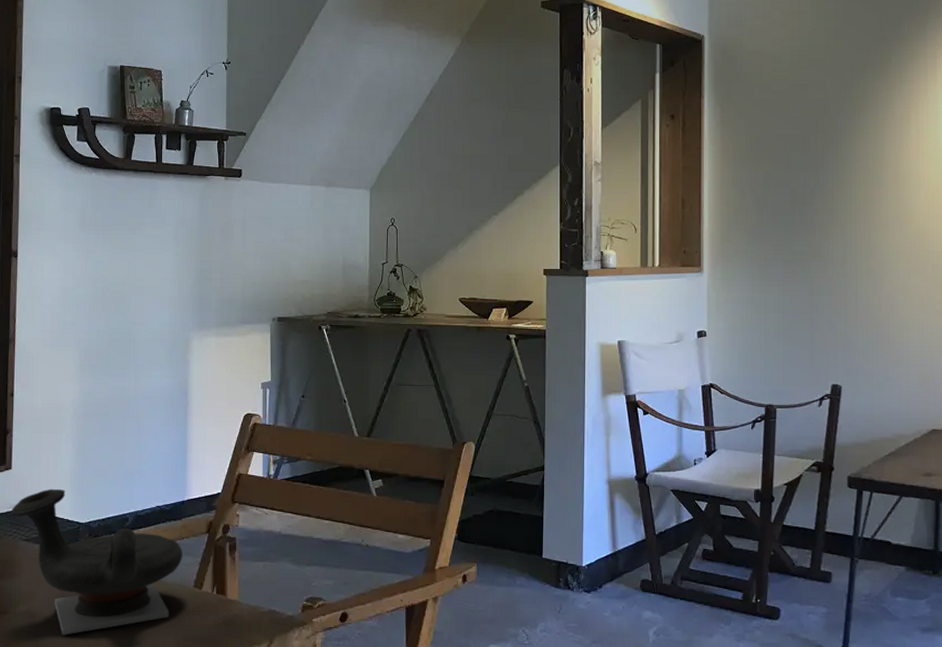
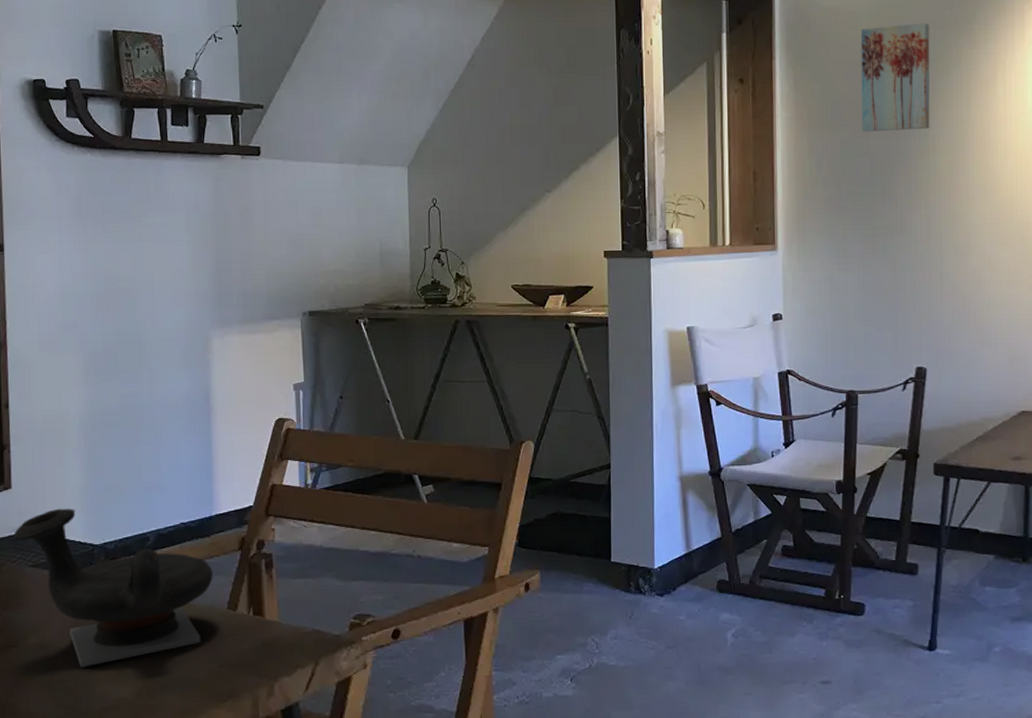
wall art: none [782,66,848,165] -> present [860,23,930,132]

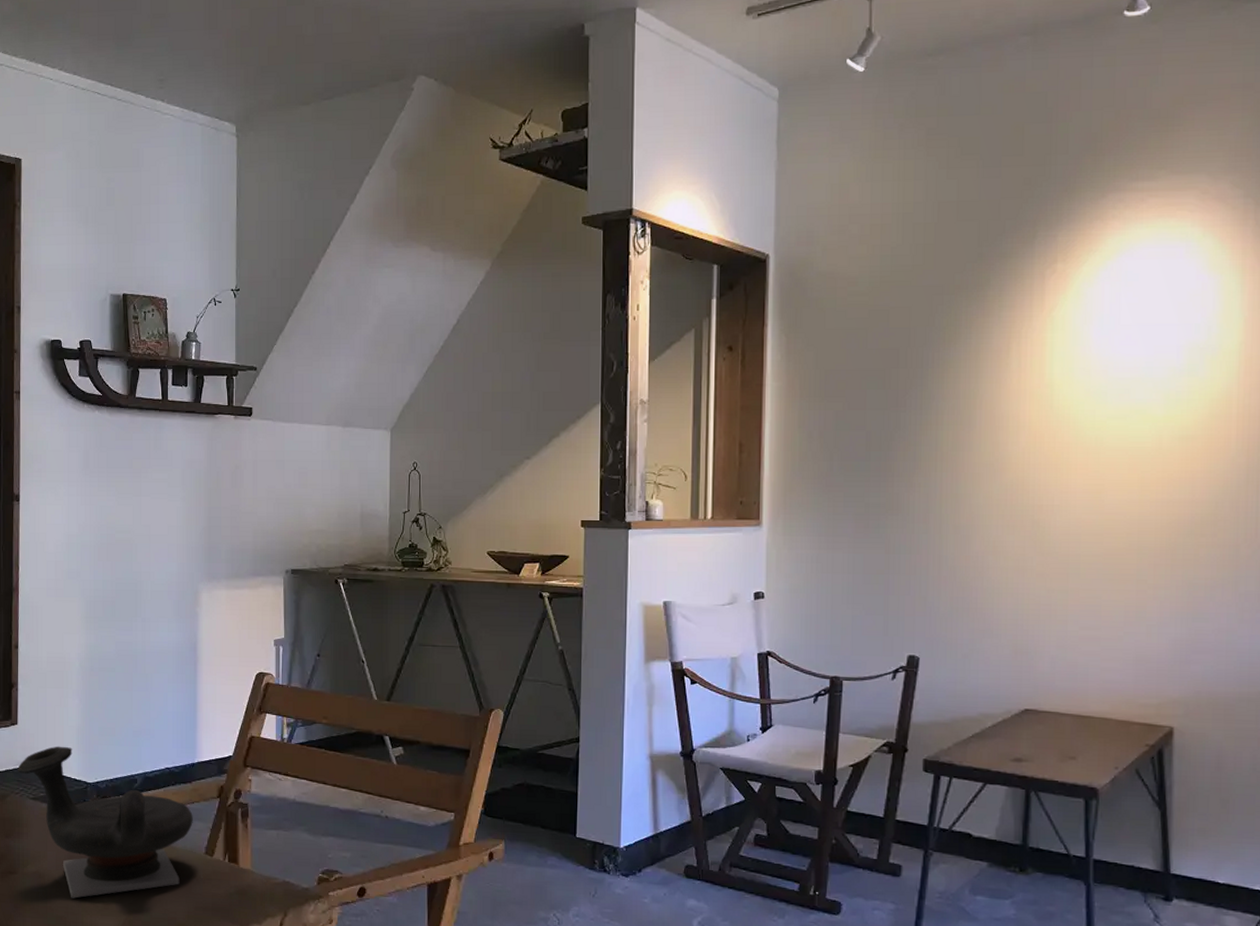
wall art: present [860,23,930,132] -> none [857,289,937,404]

